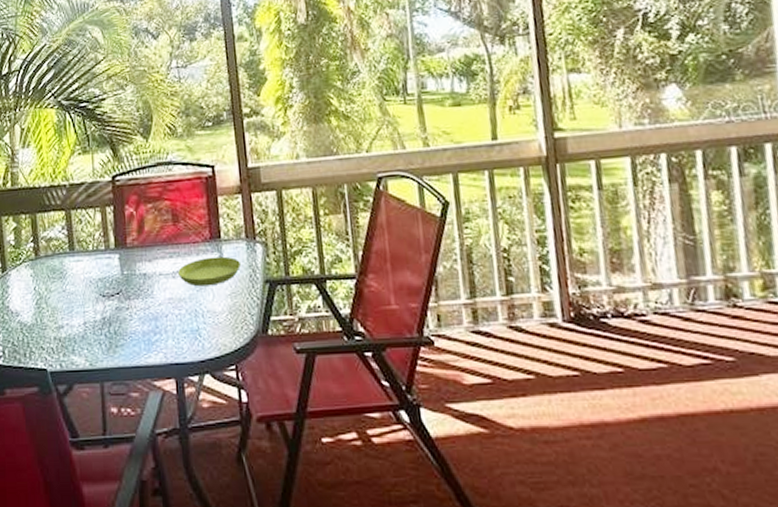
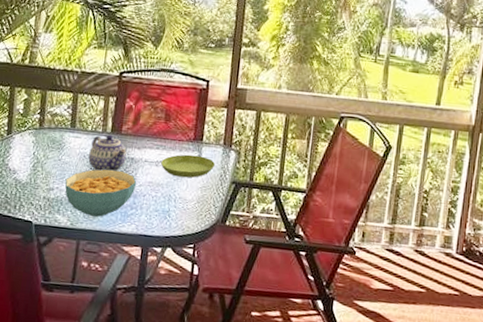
cereal bowl: none [74,290,155,351] -> present [65,169,137,217]
teapot: none [95,251,138,297] -> present [88,134,127,171]

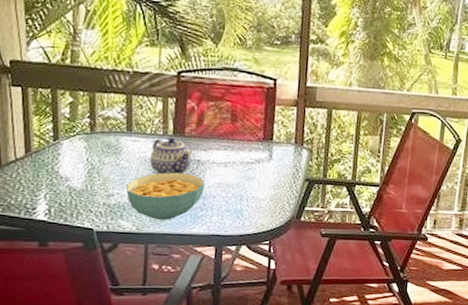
saucer: present [161,154,216,178] -> none [230,154,288,178]

